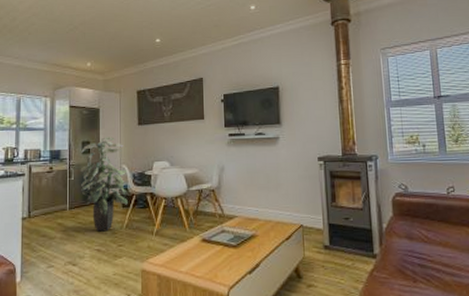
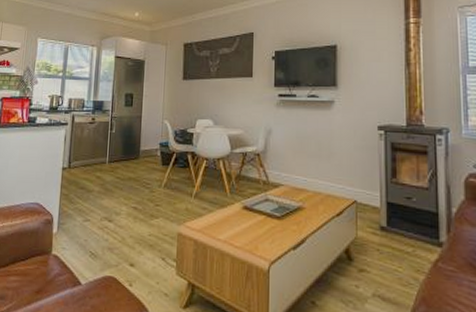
indoor plant: present [80,137,128,232] -> none [121,90,169,189]

